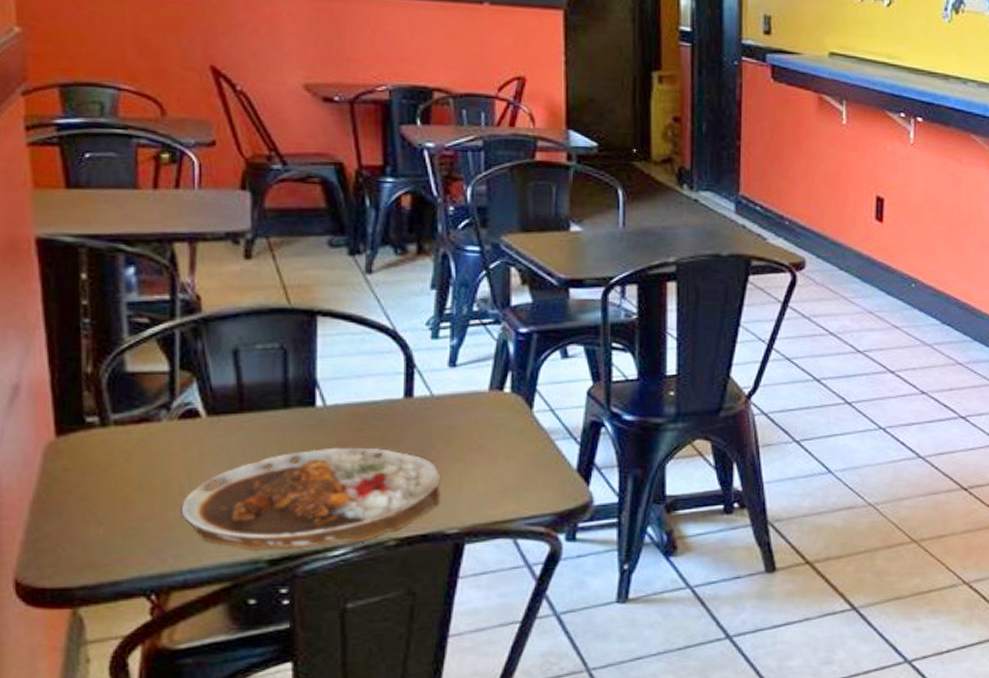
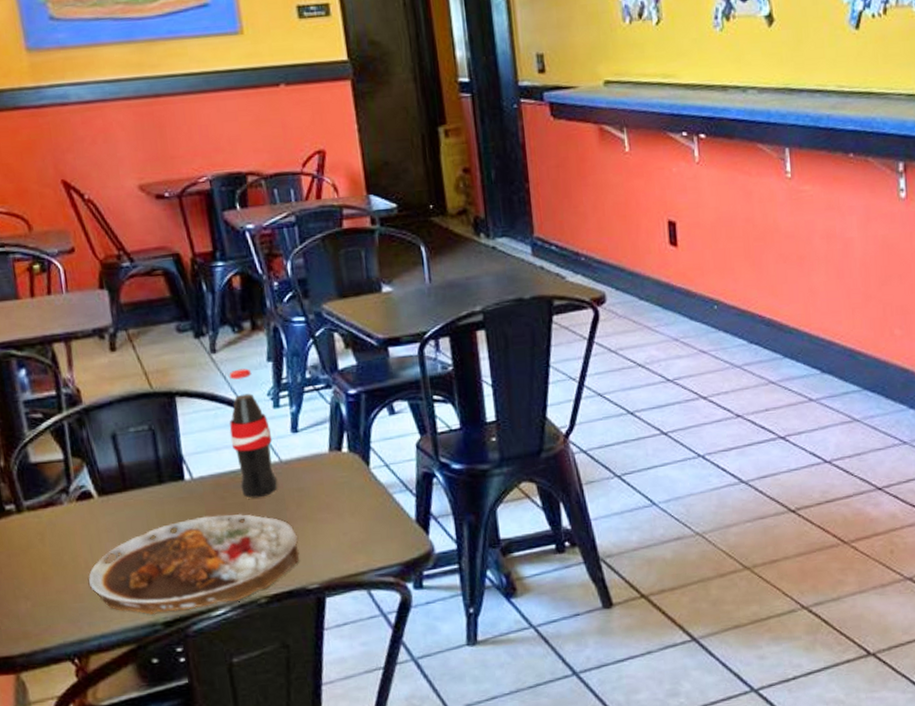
soda bottle: none [376,294,426,433] -> present [228,368,278,499]

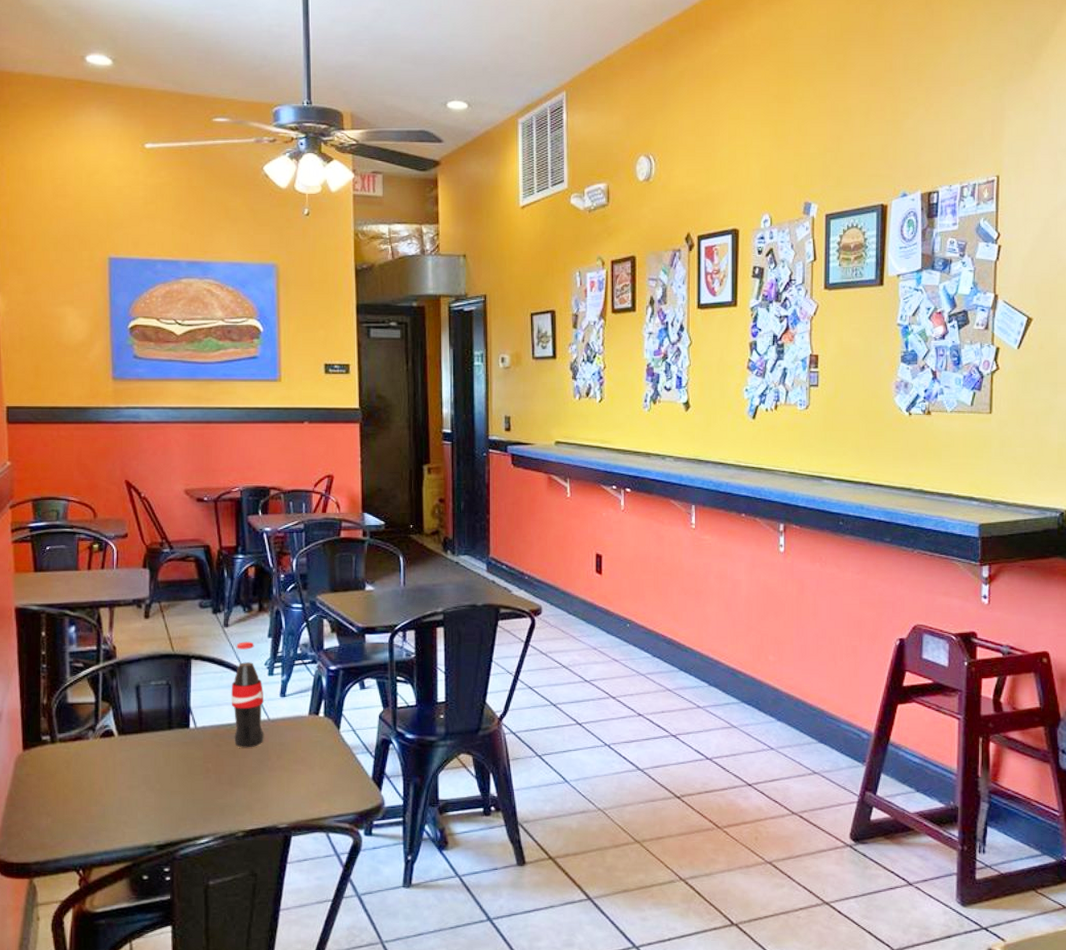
plate: present [88,513,300,615] -> none [100,759,275,838]

